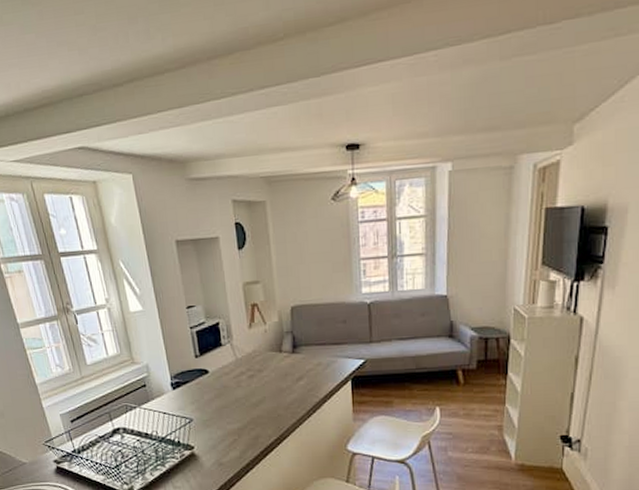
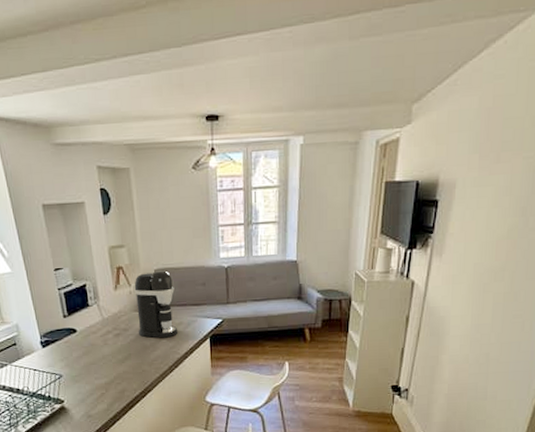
coffee maker: none [269,306,317,380] -> present [134,269,178,338]

